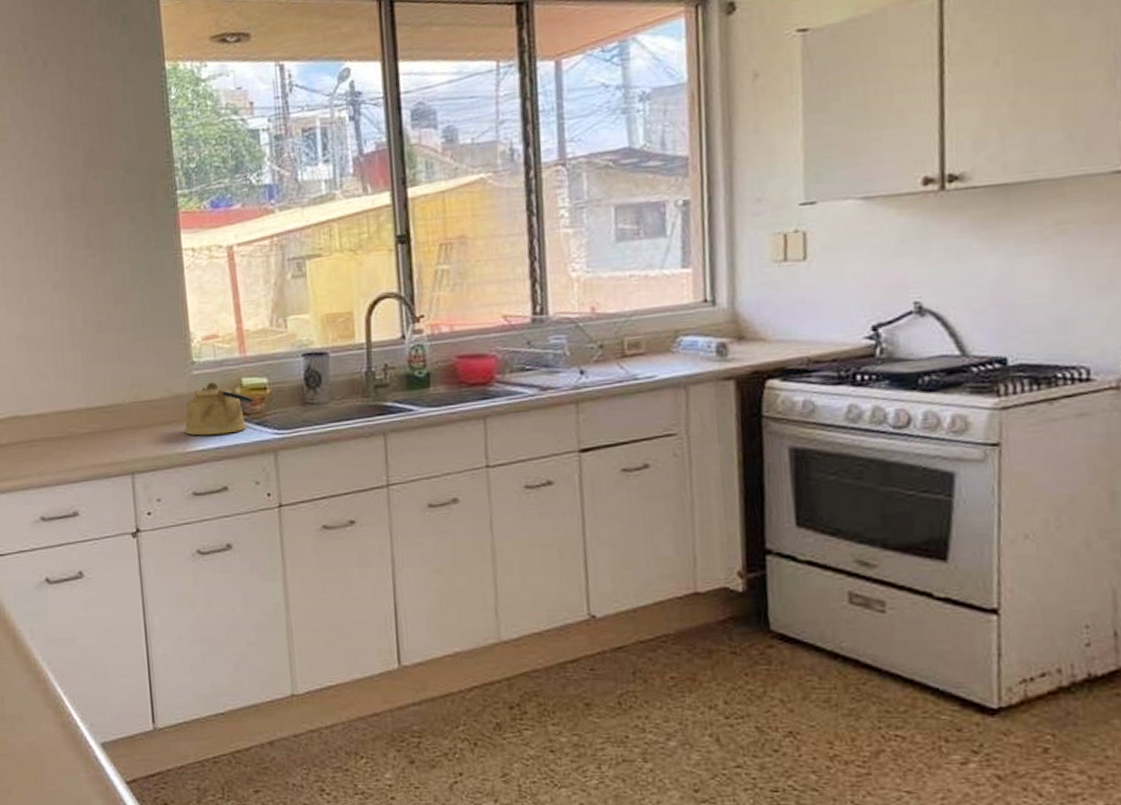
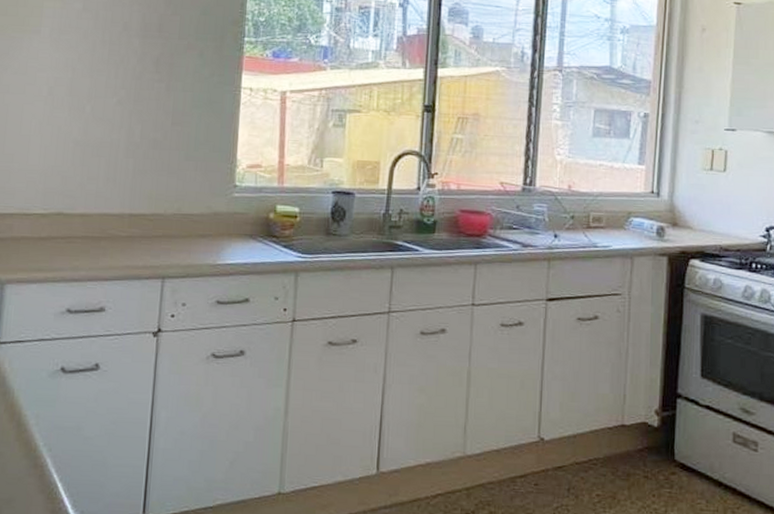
kettle: present [184,382,253,436] -> none [218,205,283,252]

